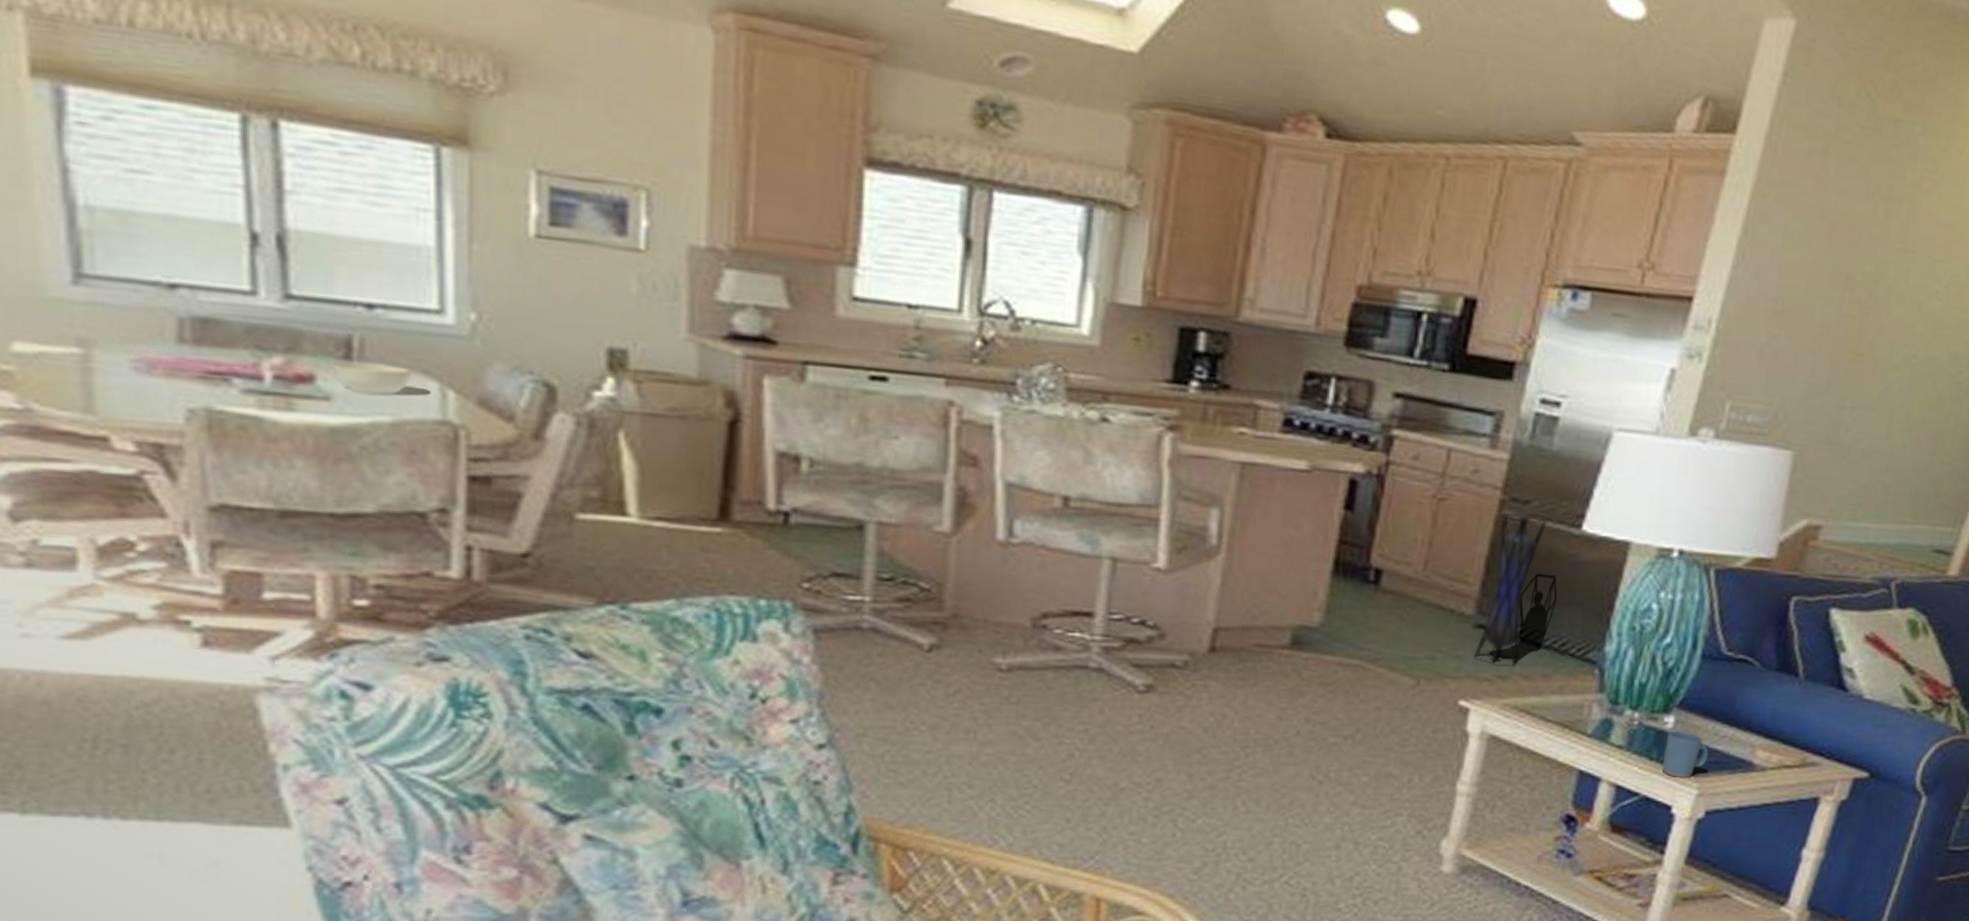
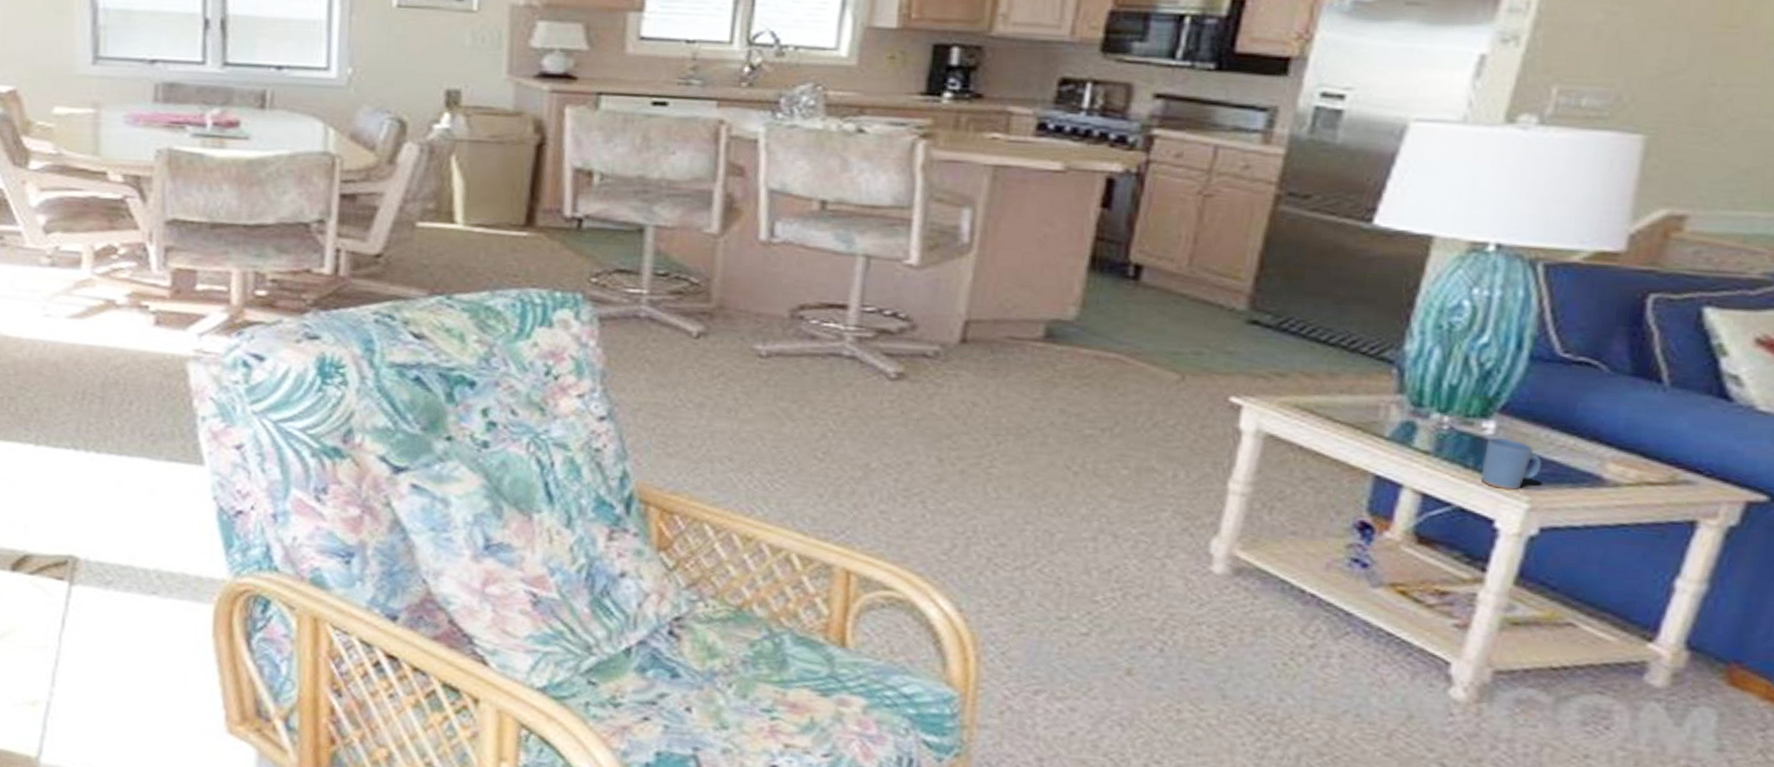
bowl: present [331,362,411,397] -> none [251,110,304,136]
lantern: present [1473,512,1548,668] -> none [1246,207,1332,365]

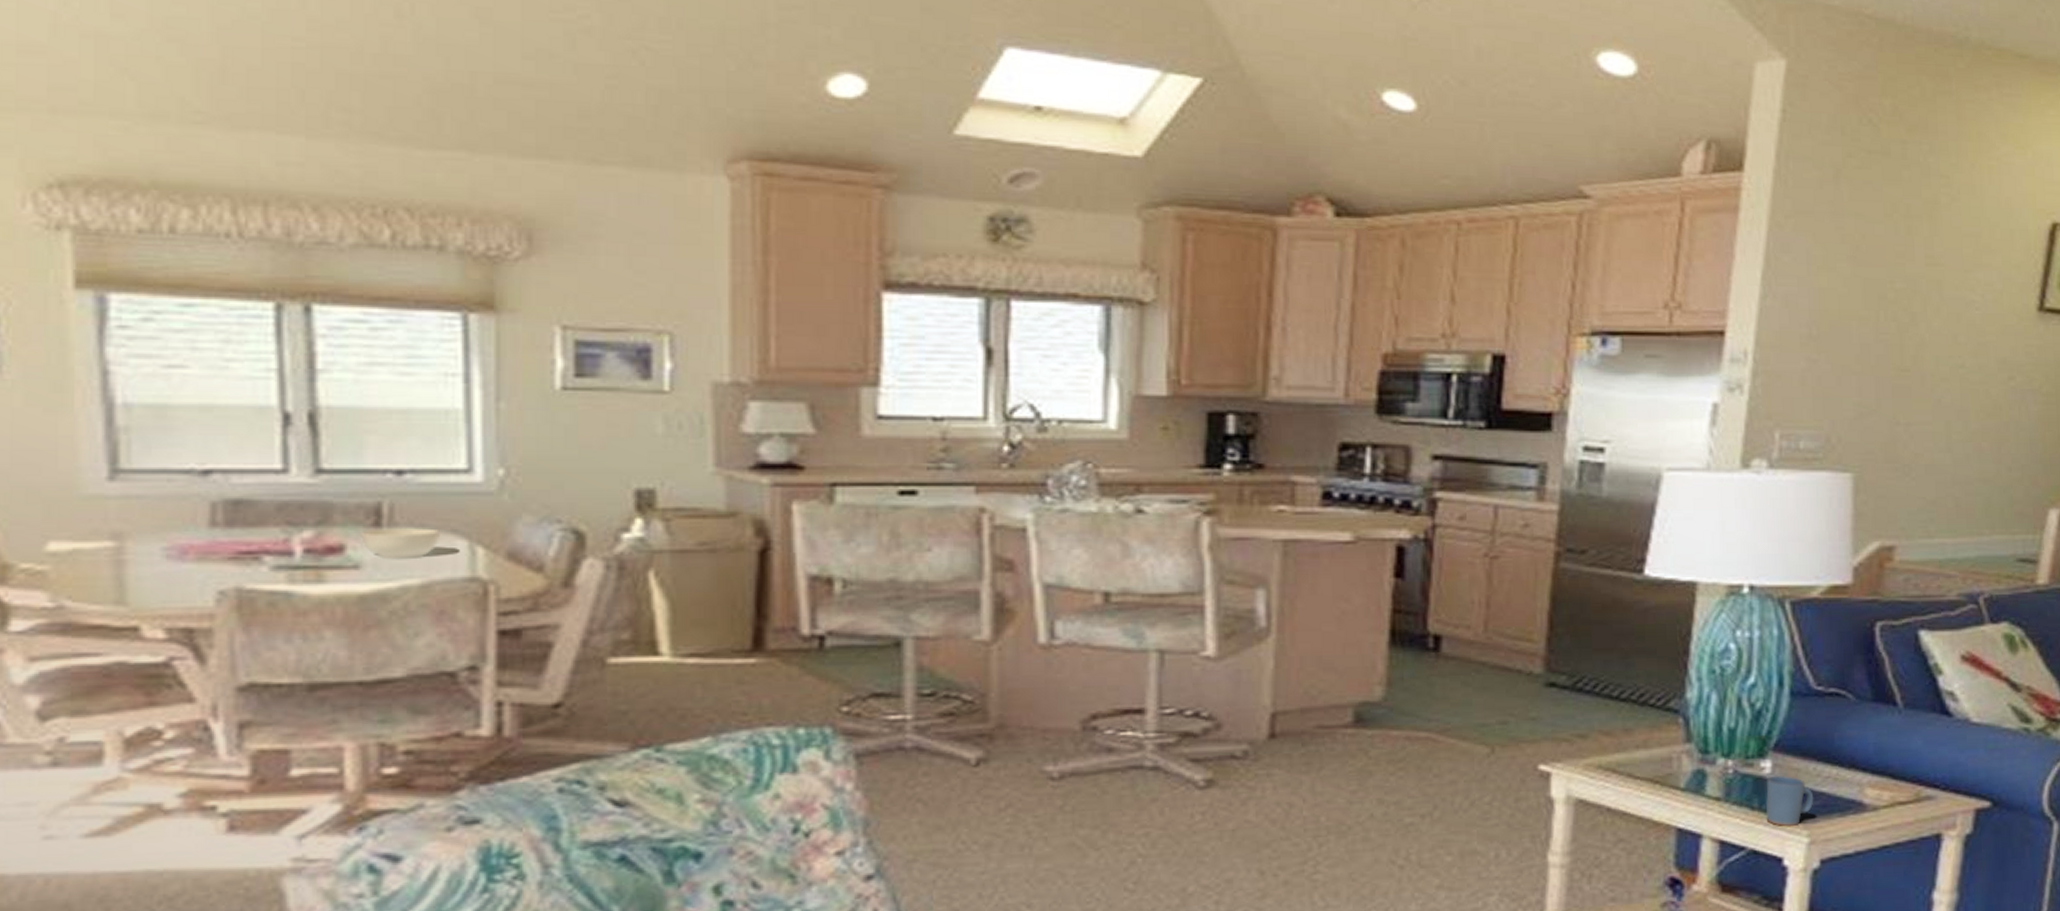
bowl: none [251,110,304,136] -> present [361,528,440,560]

